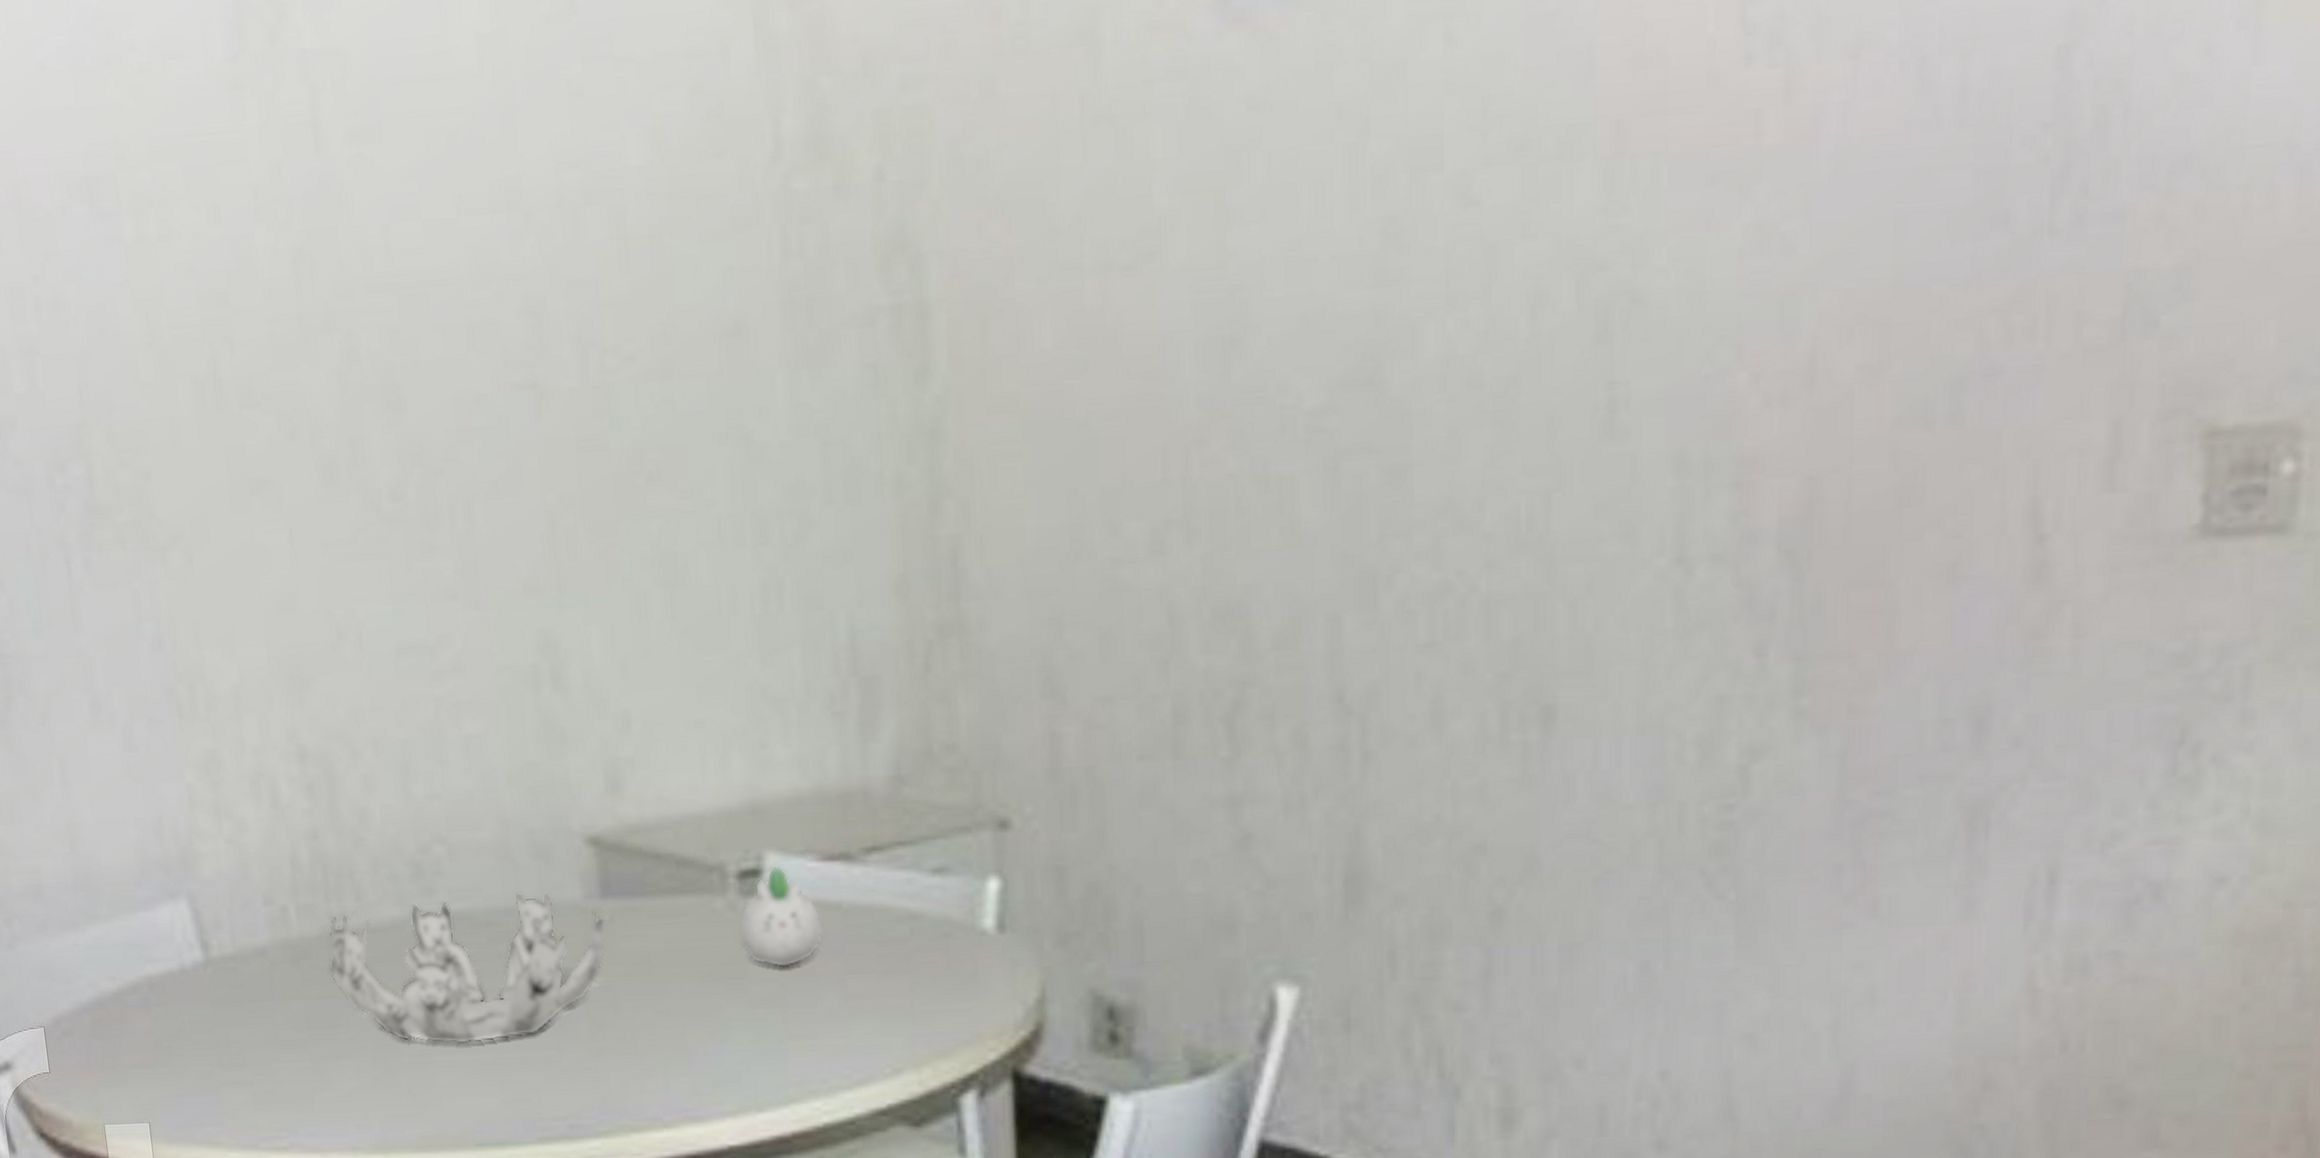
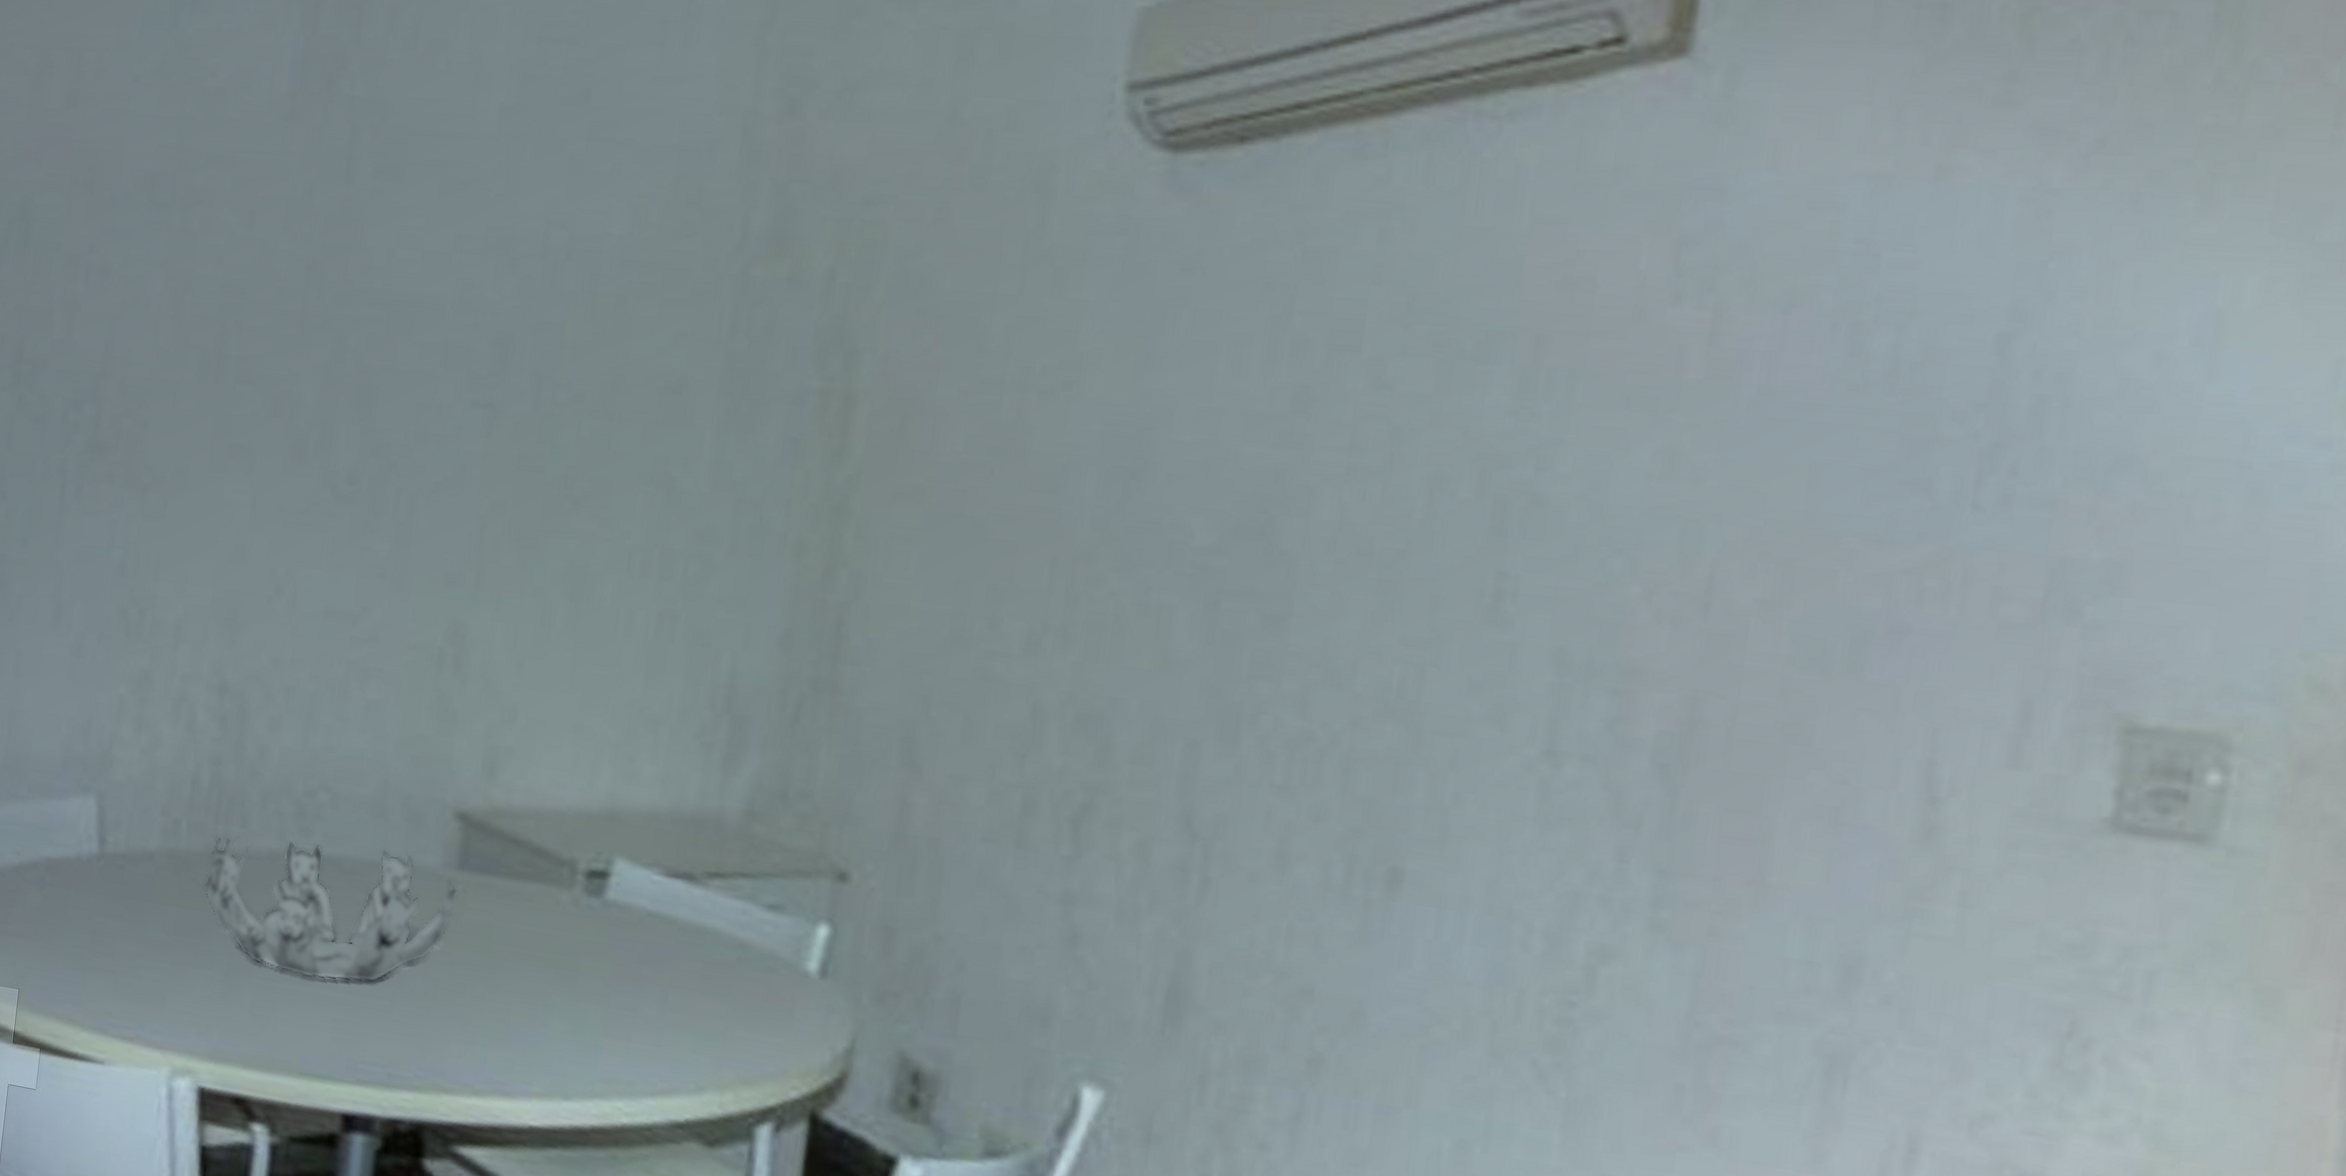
succulent planter: present [738,866,824,968] -> none [575,872,657,969]

